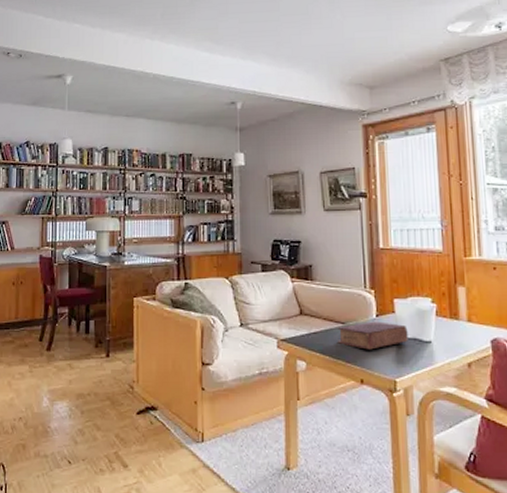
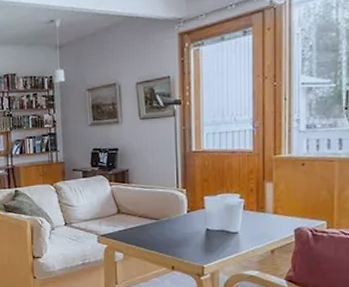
book: present [337,321,408,350] -> none [151,216,216,241]

